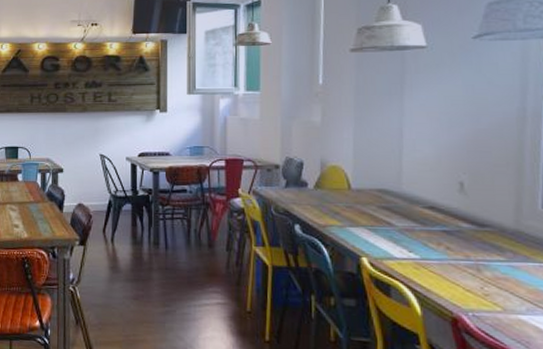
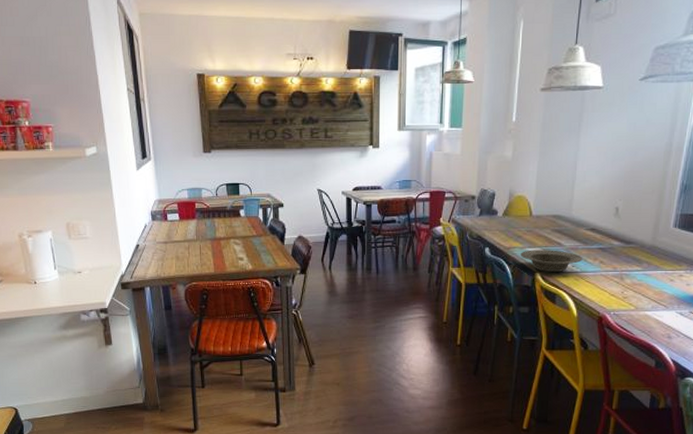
bowl: none [339,229,423,258] -> present [520,250,583,272]

